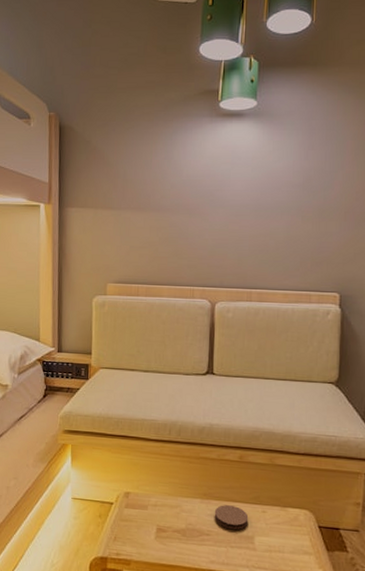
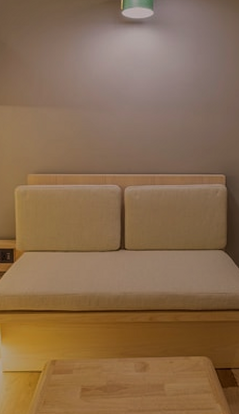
coaster: present [214,505,249,530] -> none [130,360,159,381]

